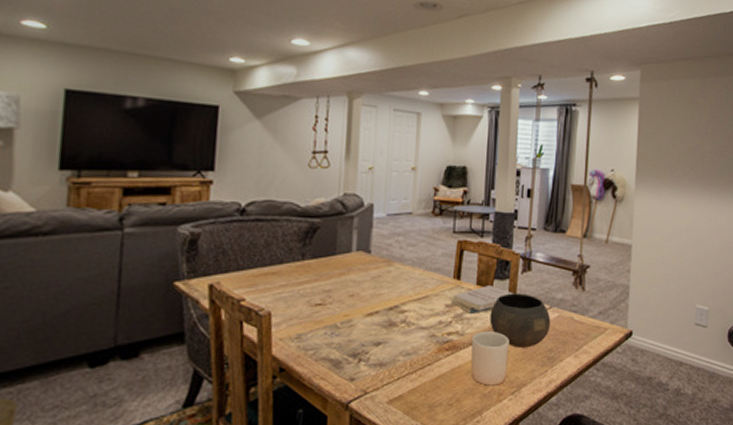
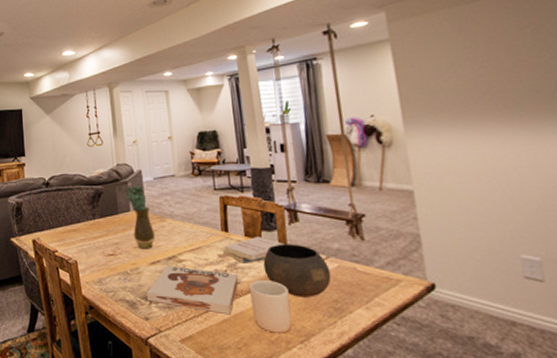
vase: none [349,218,378,298] -> present [126,183,155,249]
board game: none [357,317,463,370] -> present [147,265,239,315]

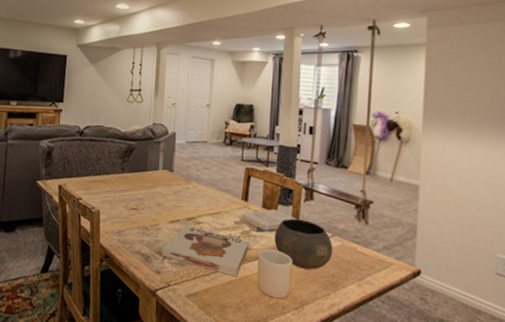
vase: present [126,183,155,249] -> none [157,143,179,208]

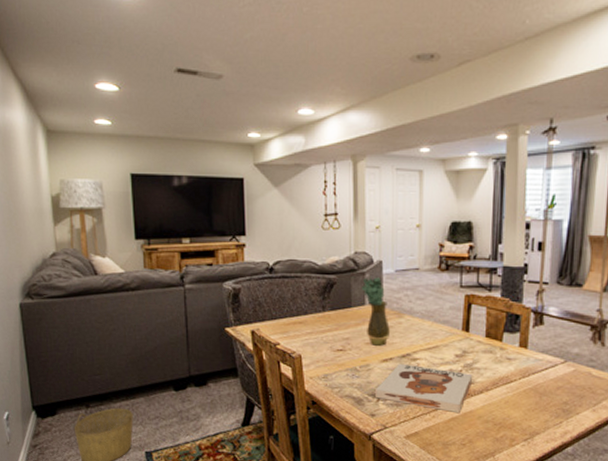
vase: none [157,143,179,208] -> present [362,274,390,346]
books: present [240,209,296,233] -> none [461,338,524,364]
mug: present [257,249,293,299] -> none [481,381,521,432]
bowl: present [274,218,333,270] -> none [500,346,566,399]

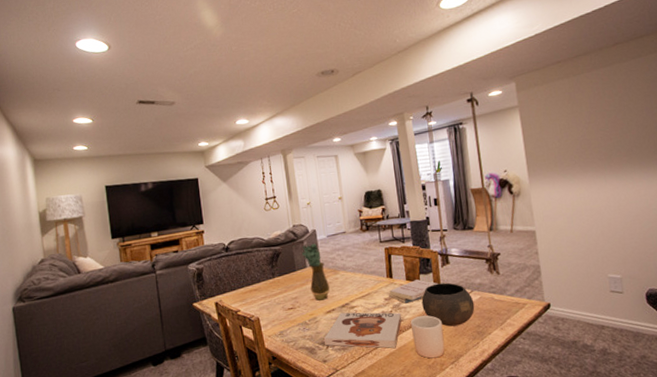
books: none [461,338,524,364] -> present [388,279,437,304]
mug: none [481,381,521,432] -> present [410,315,445,359]
bowl: none [500,346,566,399] -> present [421,282,475,327]

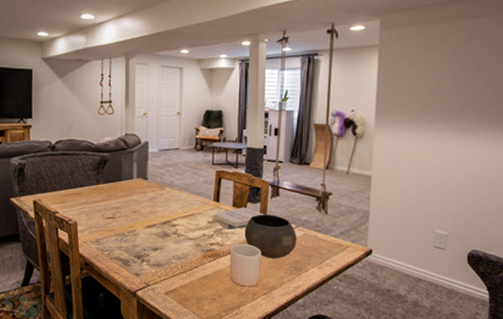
vase: present [302,242,330,301] -> none [131,153,154,214]
board game: present [324,312,402,349] -> none [140,229,223,272]

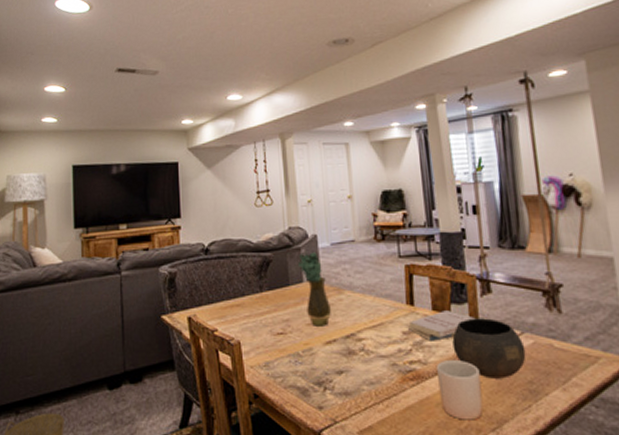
vase: none [131,153,154,214] -> present [298,250,331,326]

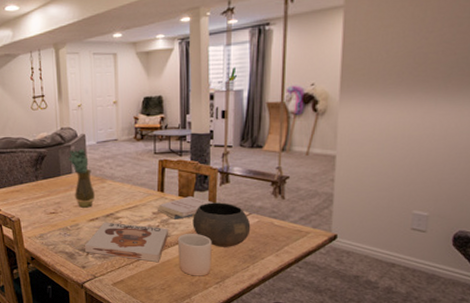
board game: none [321,345,426,401] -> present [85,222,169,263]

